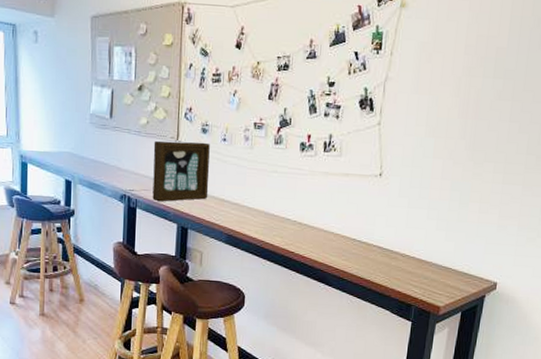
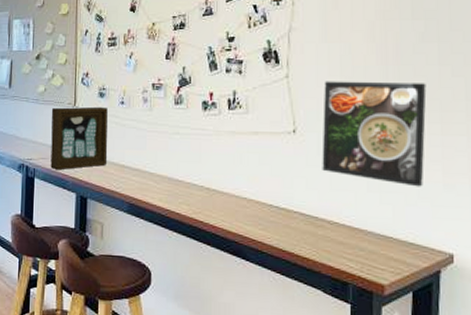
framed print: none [401,130,497,228] -> present [322,81,427,187]

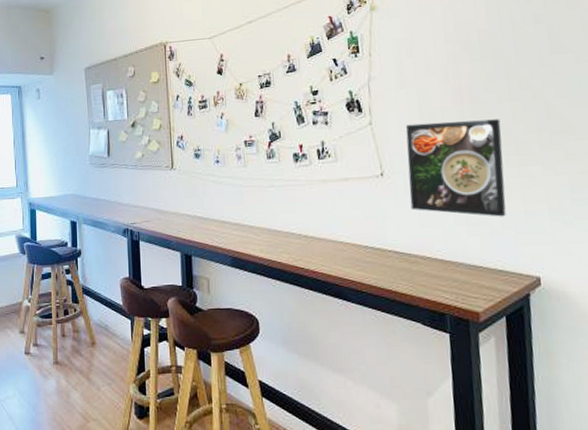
picture frame: present [50,106,108,171] -> none [150,167,208,232]

